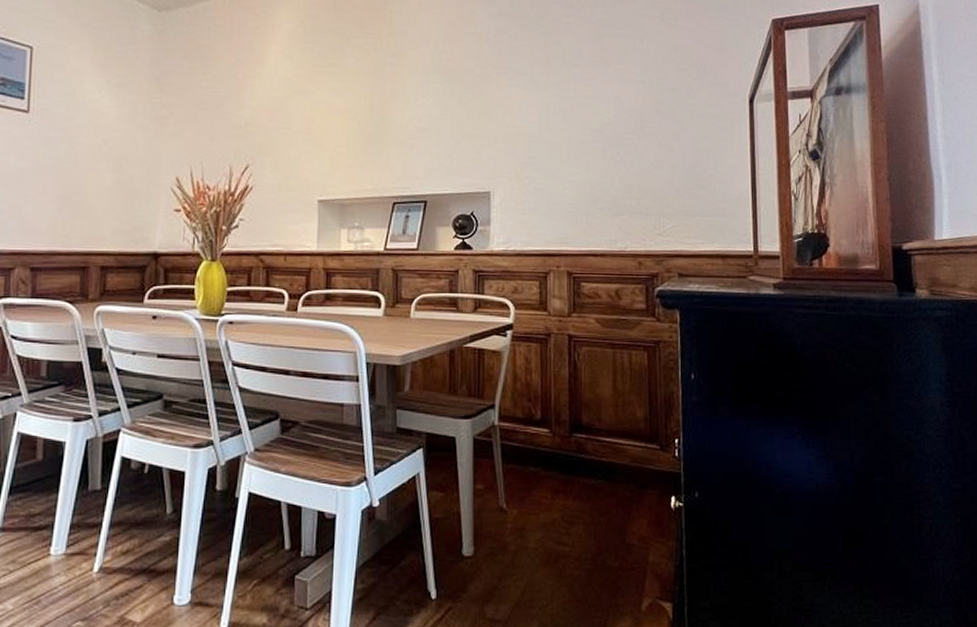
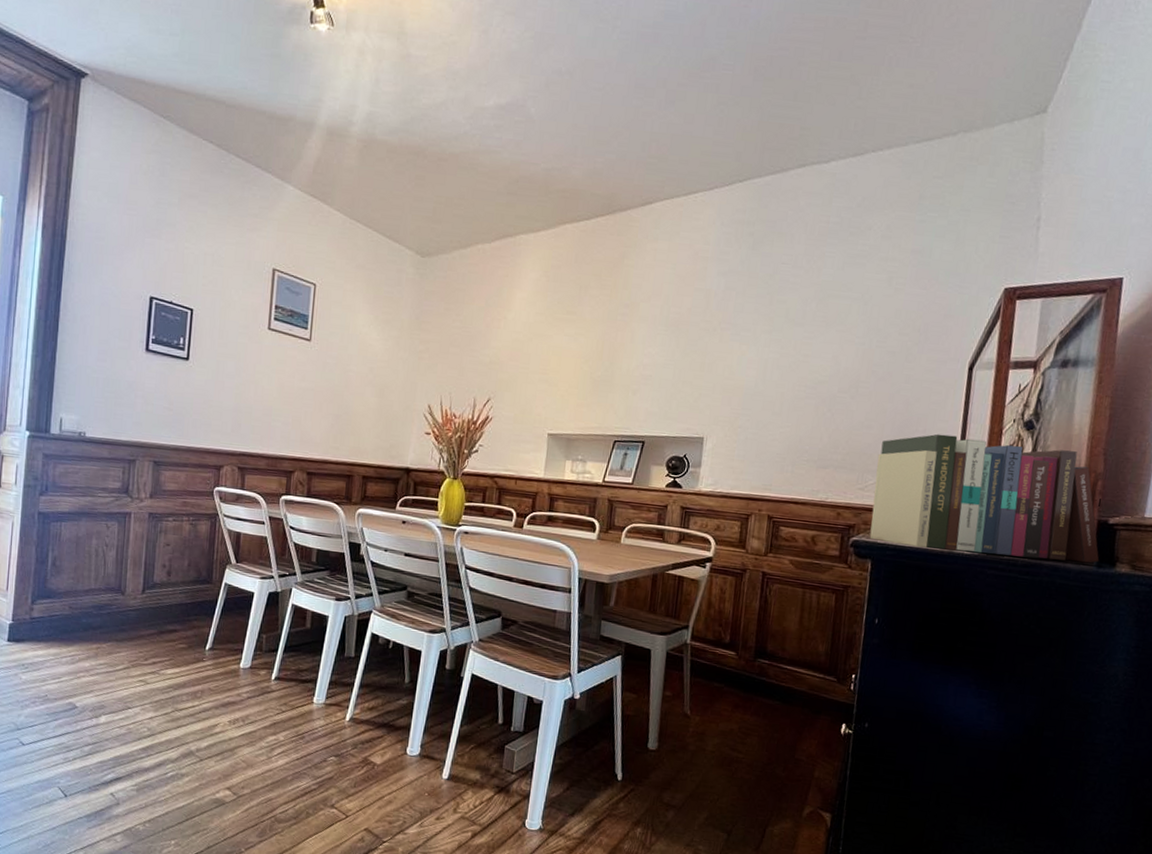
books: none [672,170,900,293] -> present [869,434,1100,564]

